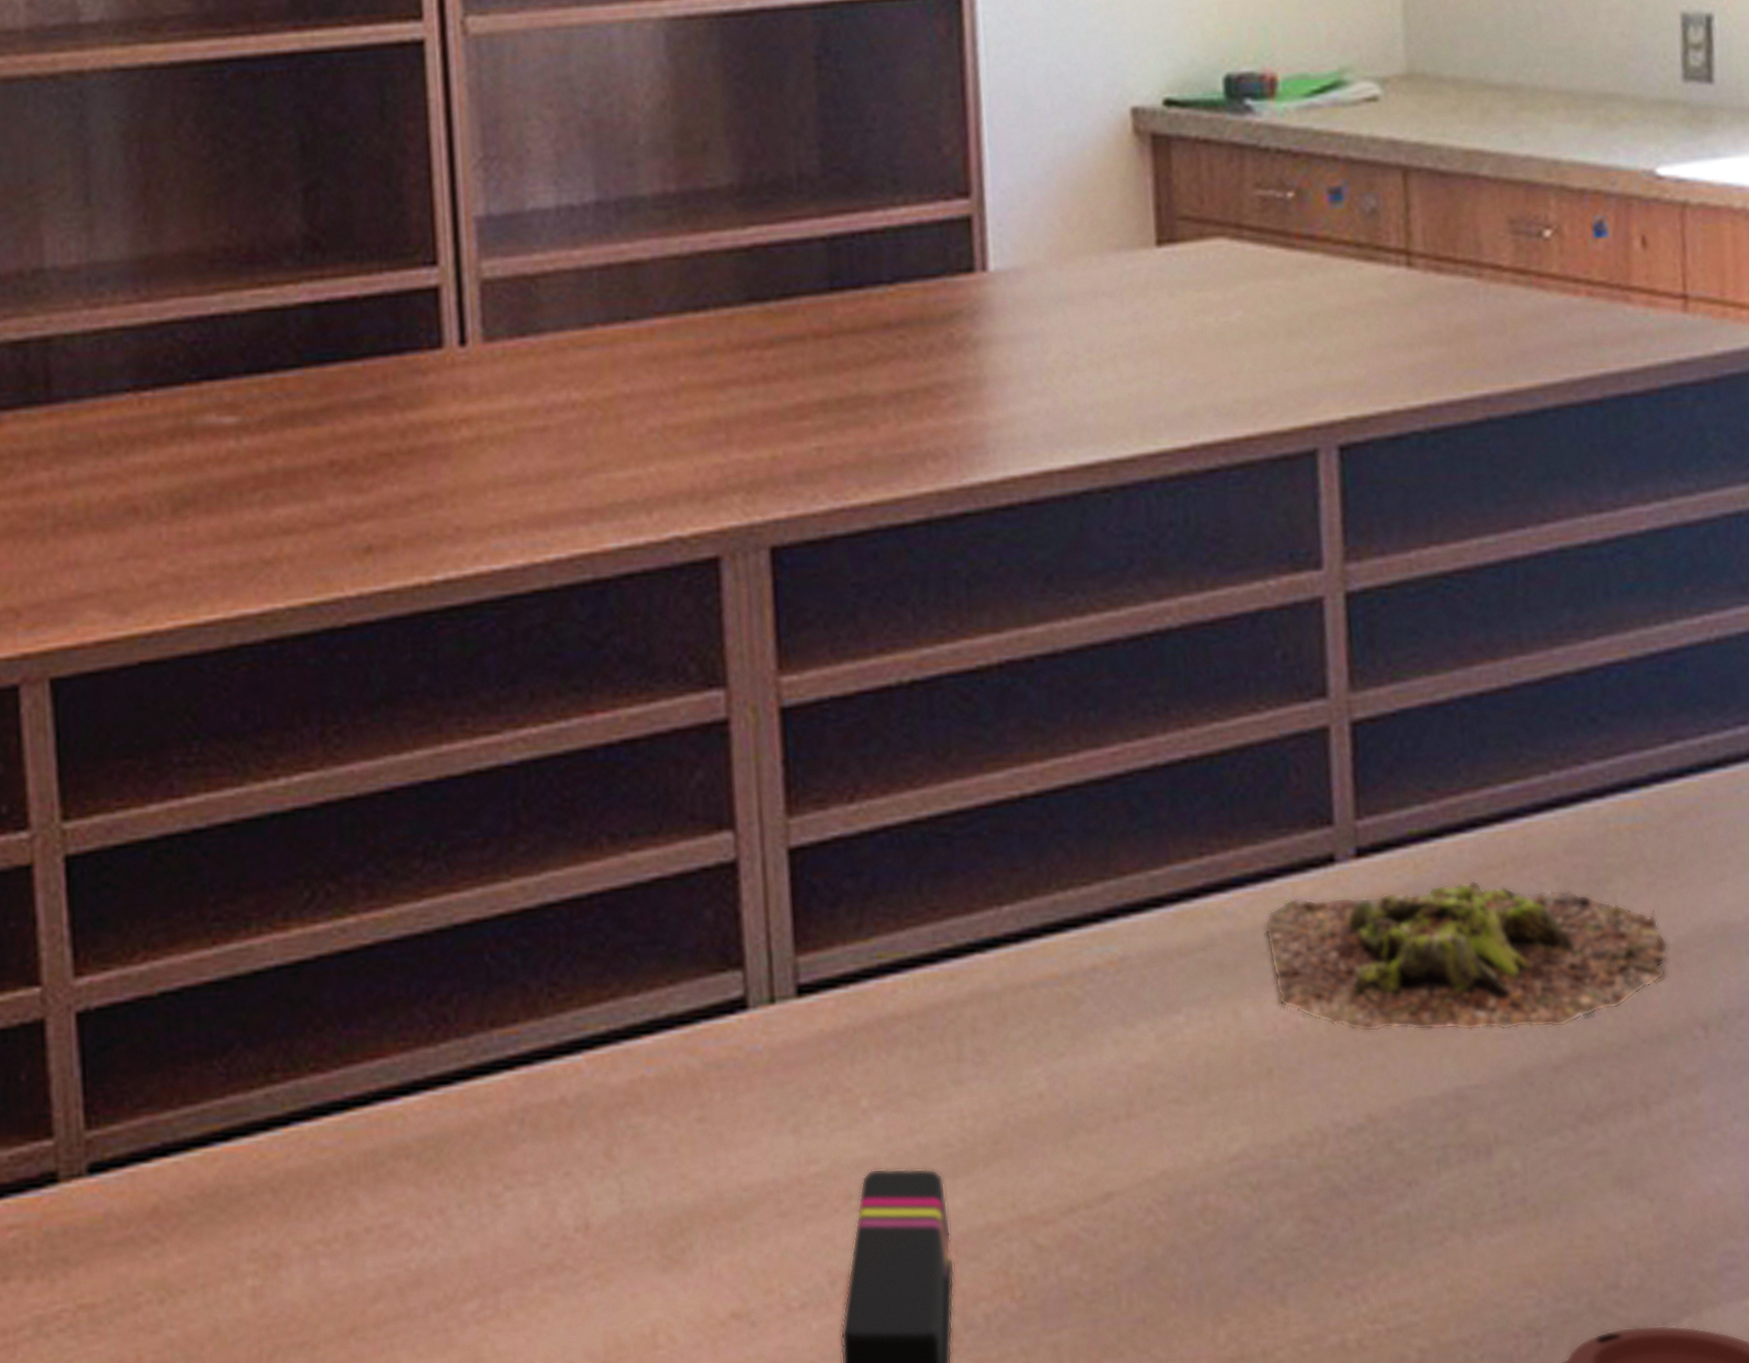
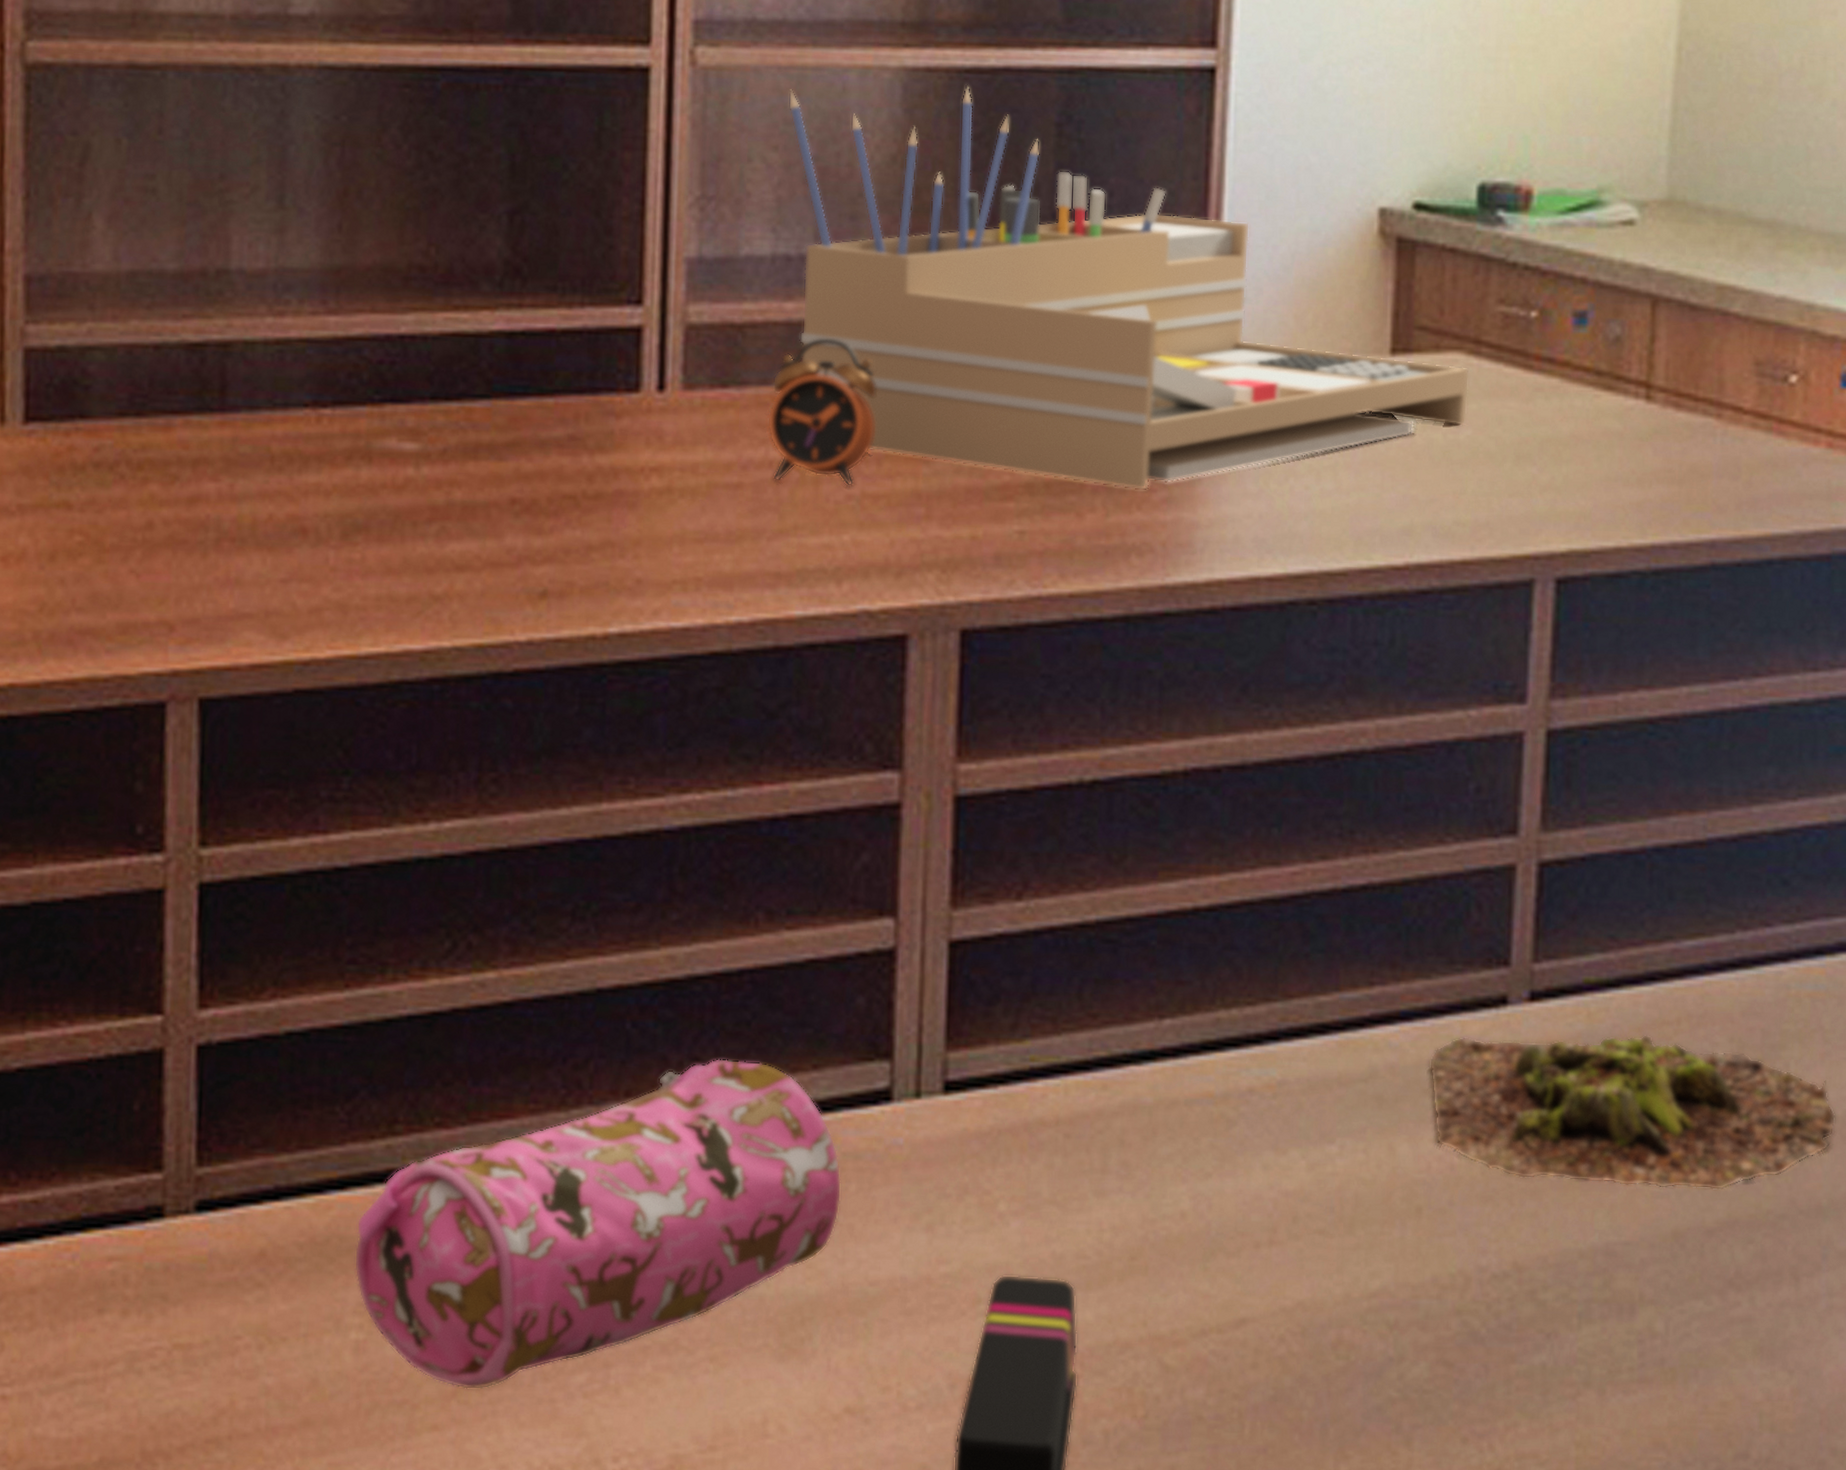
pencil case: none [243,981,708,1326] -> present [354,1059,842,1390]
desk organizer: none [557,30,1236,399] -> present [788,86,1470,491]
alarm clock: none [565,281,670,421] -> present [766,338,876,486]

